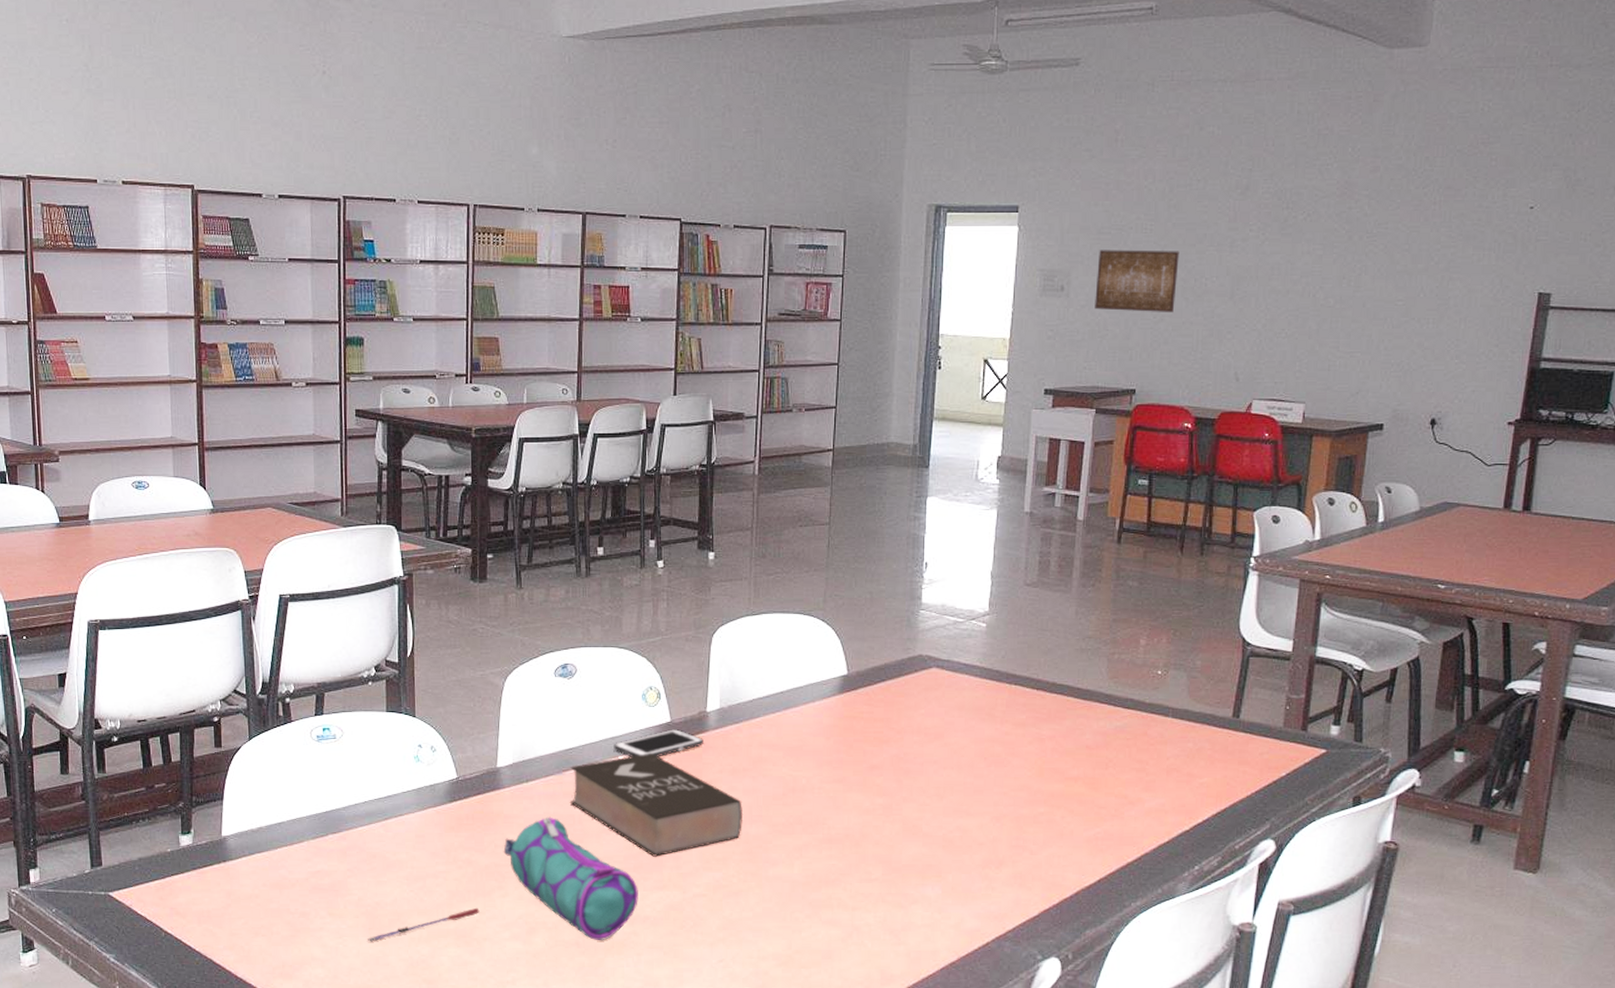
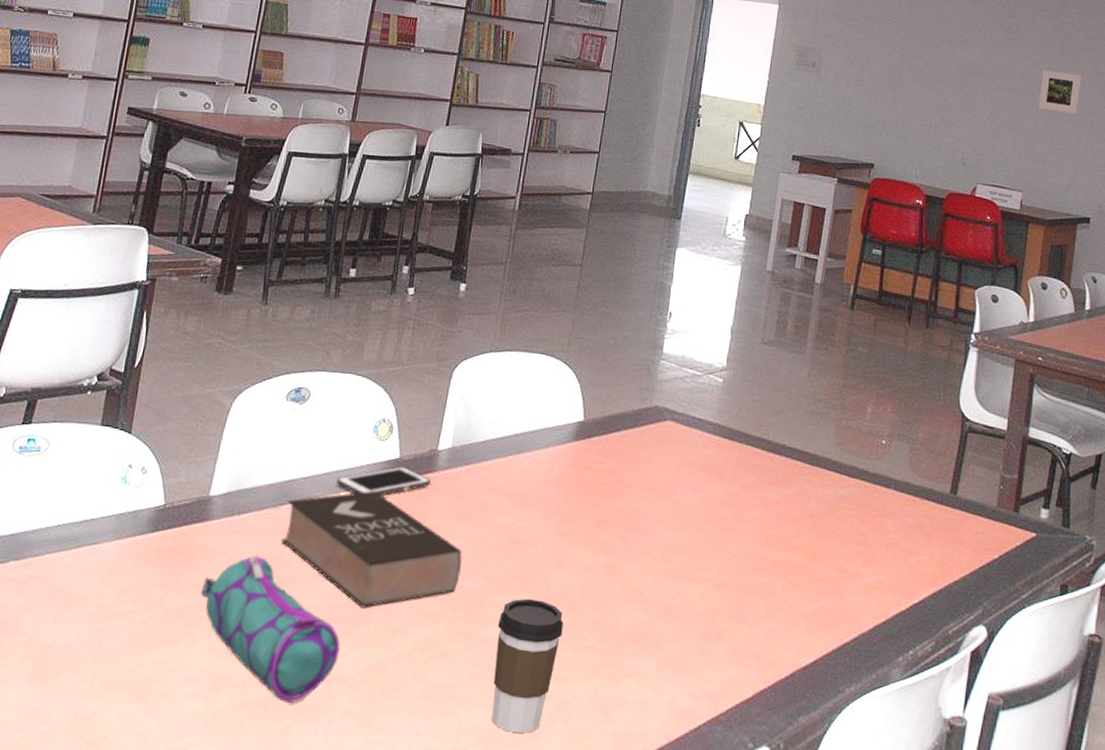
pen: present [368,907,480,942] -> none [30,656,163,692]
coffee cup: none [783,840,847,957] -> present [492,598,564,734]
wall art: present [1095,250,1180,312] -> none [841,34,918,97]
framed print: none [1322,265,1373,311] -> present [1038,69,1082,114]

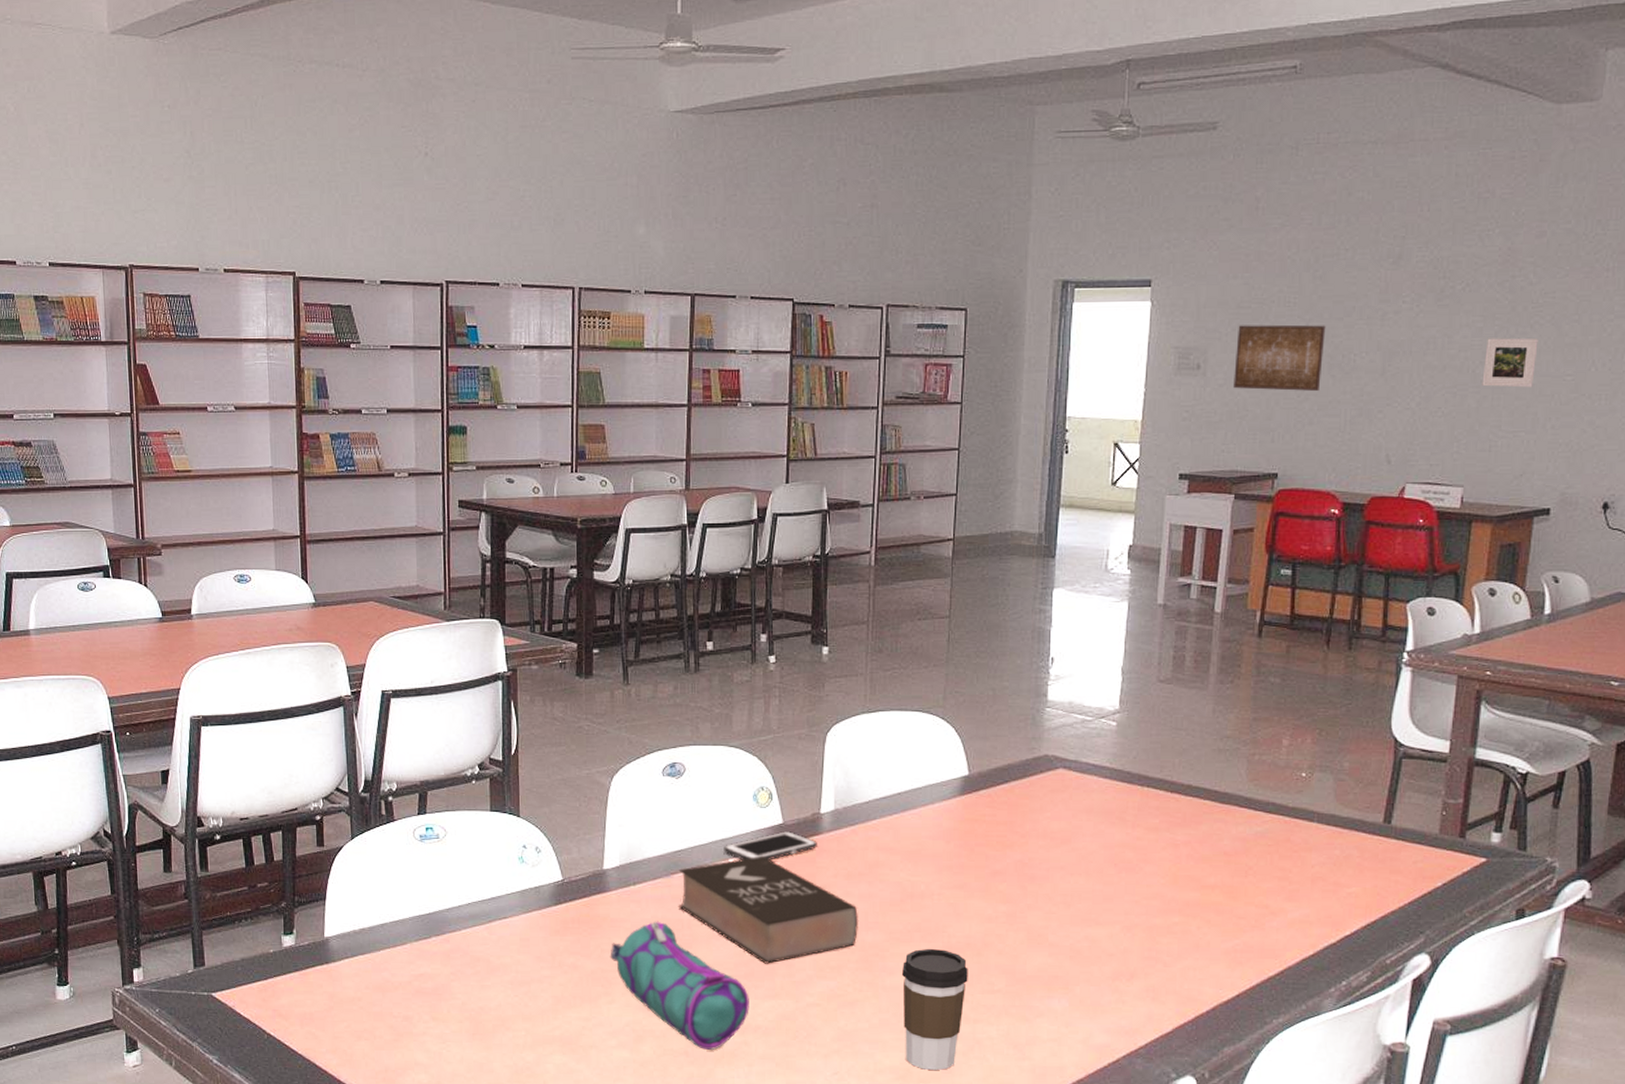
wall art: none [841,34,918,97] -> present [1233,324,1326,391]

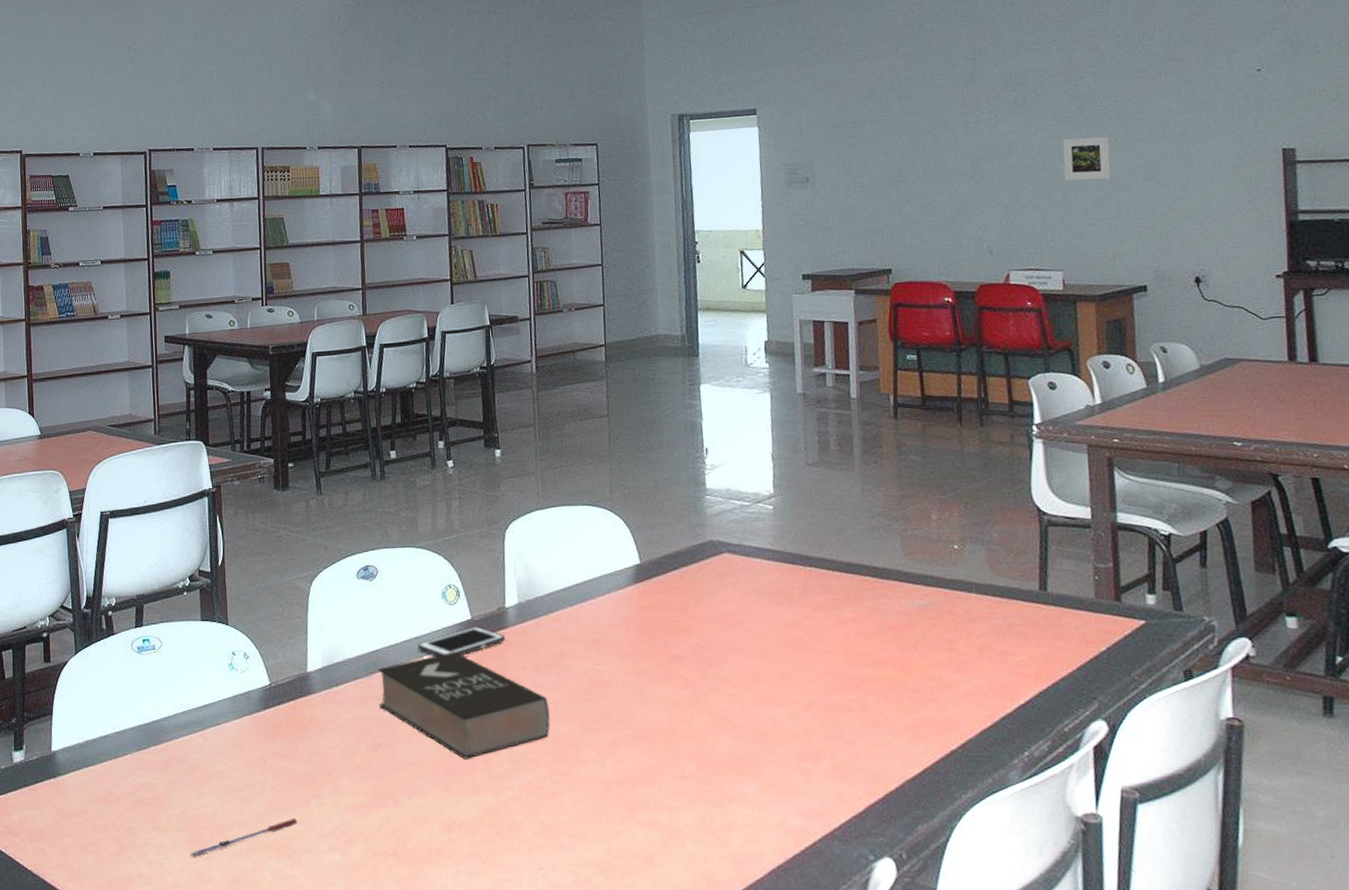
pen: none [471,1014,586,1048] -> present [191,818,298,857]
pencil case: present [610,921,749,1050] -> none [317,721,453,850]
coffee cup: present [901,948,968,1071] -> none [595,736,660,863]
wall art: present [1233,324,1326,391] -> none [838,137,919,197]

